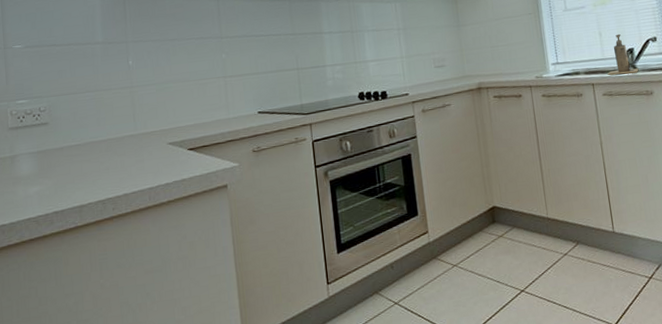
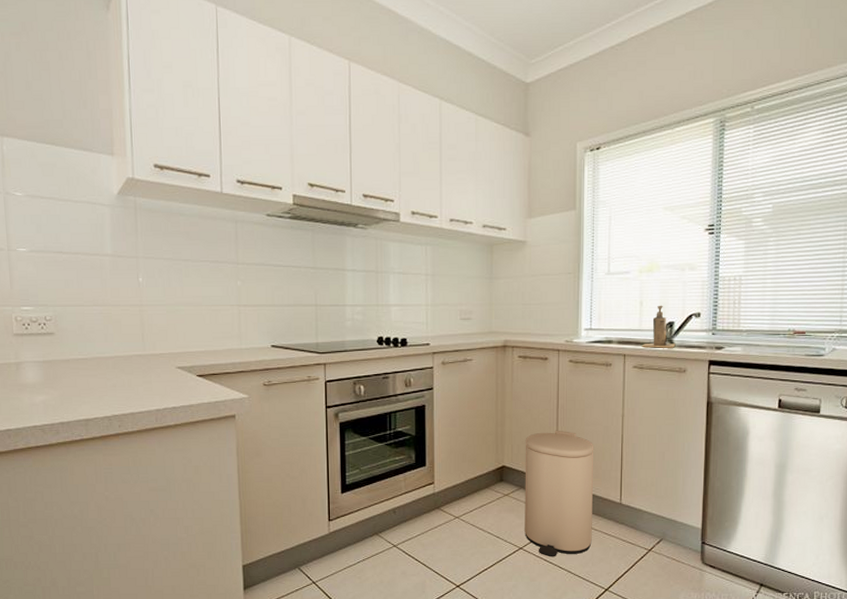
pedal bin: none [511,164,592,297] -> present [525,430,594,557]

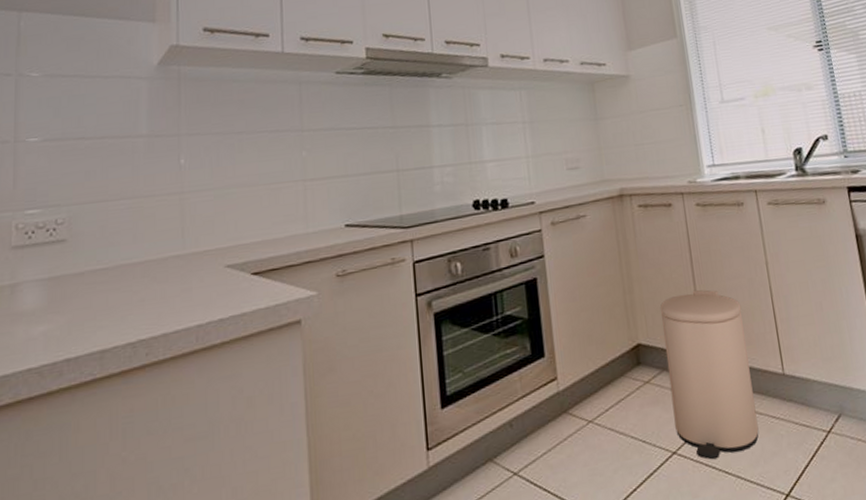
soap dispenser: present [641,305,676,348] -> none [772,130,809,180]

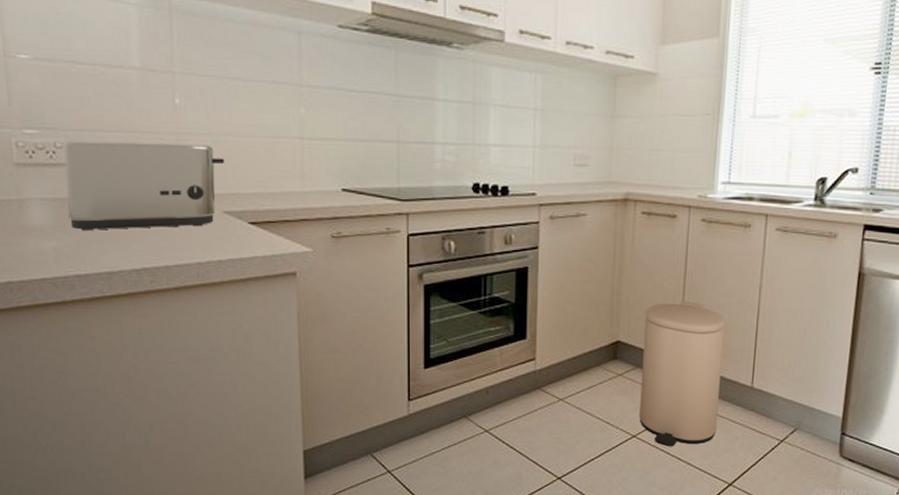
toaster: none [63,199,229,309] -> present [64,141,225,232]

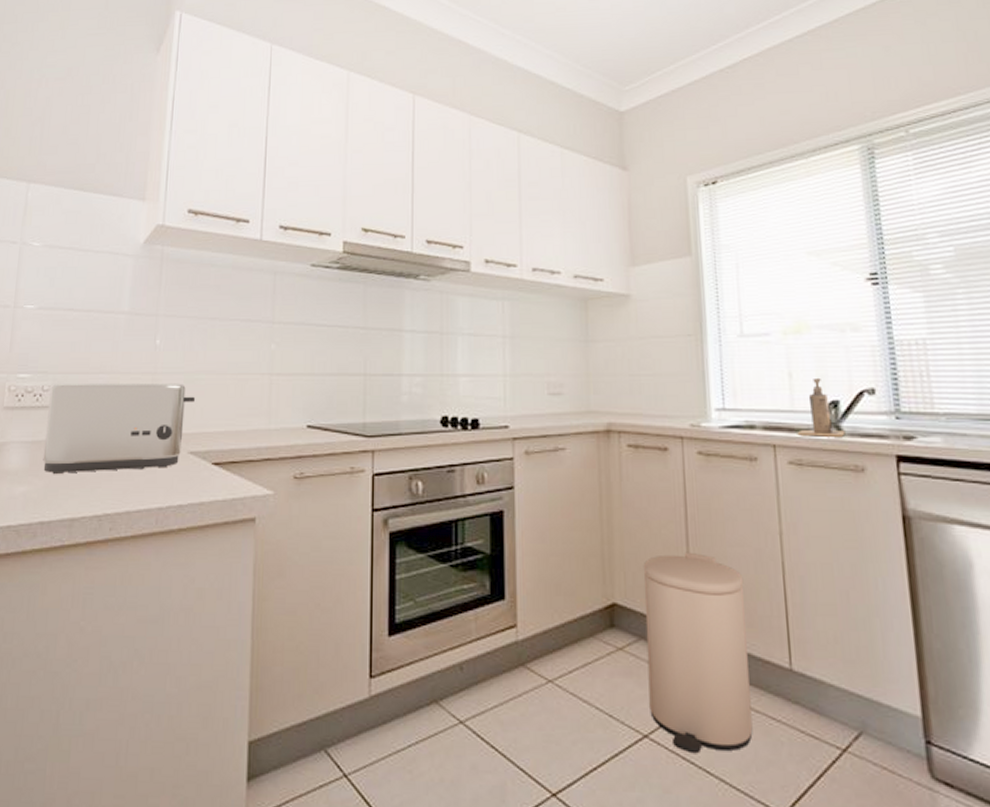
soap dispenser: none [787,157,827,209] -> present [797,377,846,437]

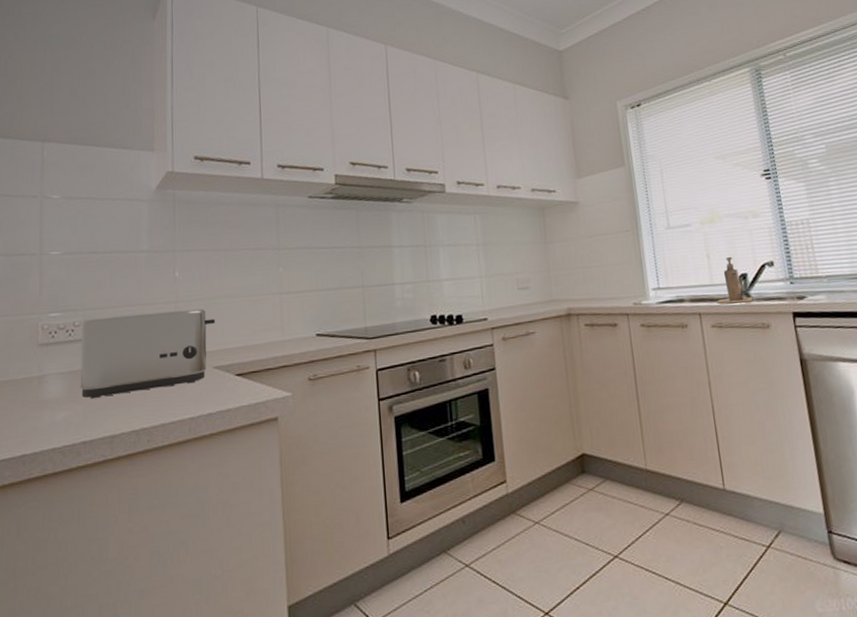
pedal bin: present [643,551,753,754] -> none [604,405,699,566]

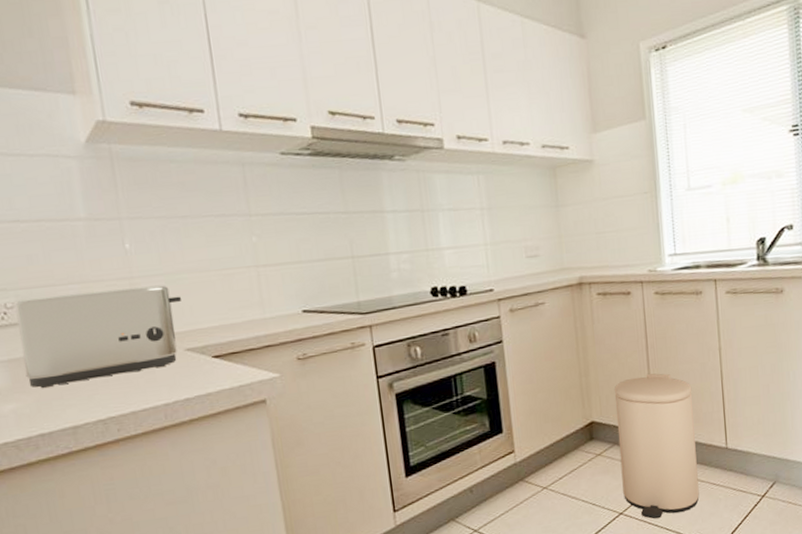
pedal bin: none [604,405,699,566] -> present [614,373,699,519]
soap dispenser: present [716,256,754,304] -> none [733,219,770,269]

